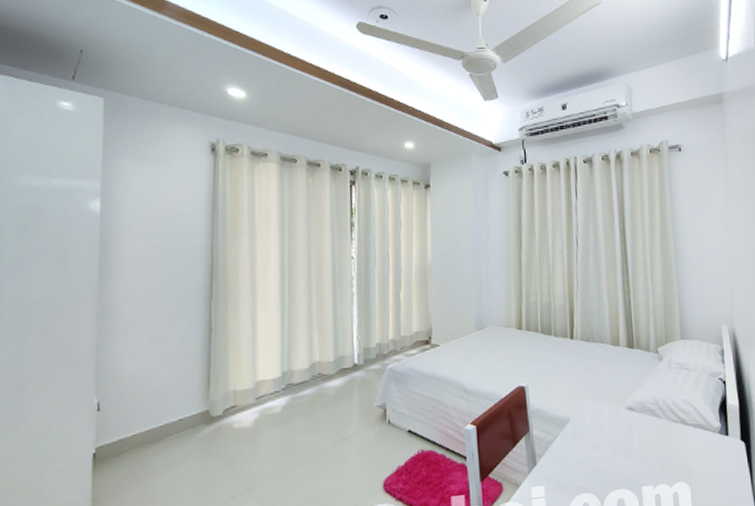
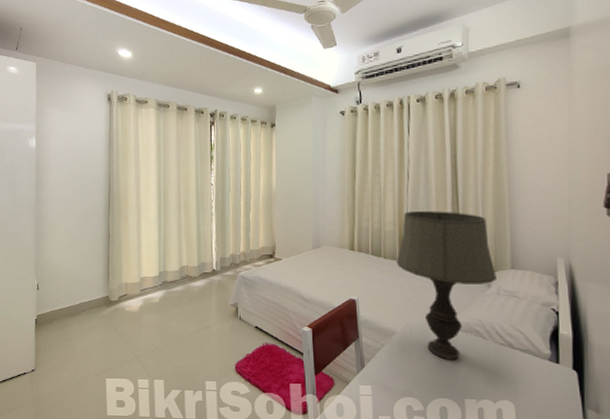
table lamp: none [567,280,668,445] -> present [396,211,497,360]

